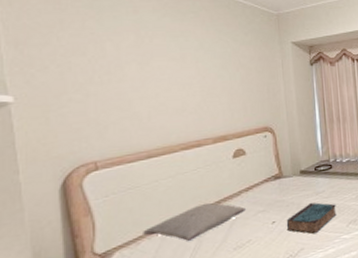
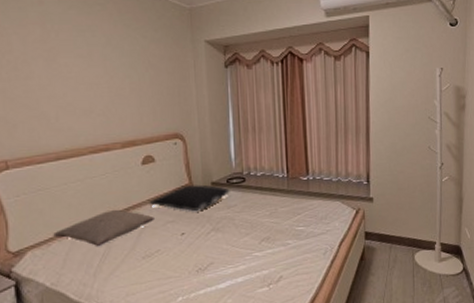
pillow: none [240,174,318,200] -> present [149,185,230,211]
book: present [286,202,337,234] -> none [195,216,249,249]

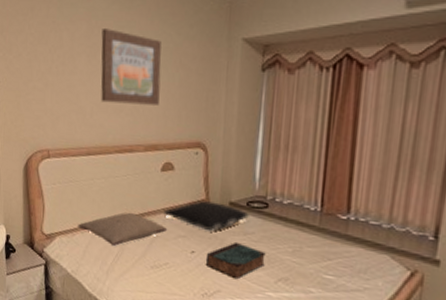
wall art: none [59,33,132,105] -> present [101,29,162,105]
book: none [195,216,249,249] -> present [205,241,266,280]

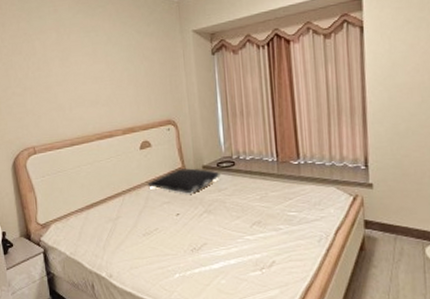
pillow: present [78,212,167,246] -> none [71,189,152,222]
wall art: present [101,29,162,105] -> none [70,34,130,98]
book: present [205,241,266,280] -> none [189,198,240,231]

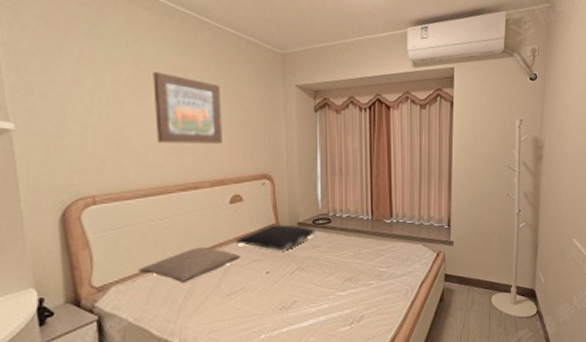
wall art: none [70,34,130,98] -> present [153,72,222,144]
pillow: none [71,189,152,222] -> present [138,246,240,283]

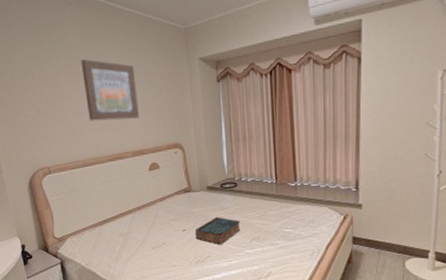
pillow: present [138,246,240,283] -> none [85,207,161,237]
pillow: present [235,225,316,250] -> none [156,188,224,211]
book: none [280,255,333,288] -> present [195,216,241,245]

